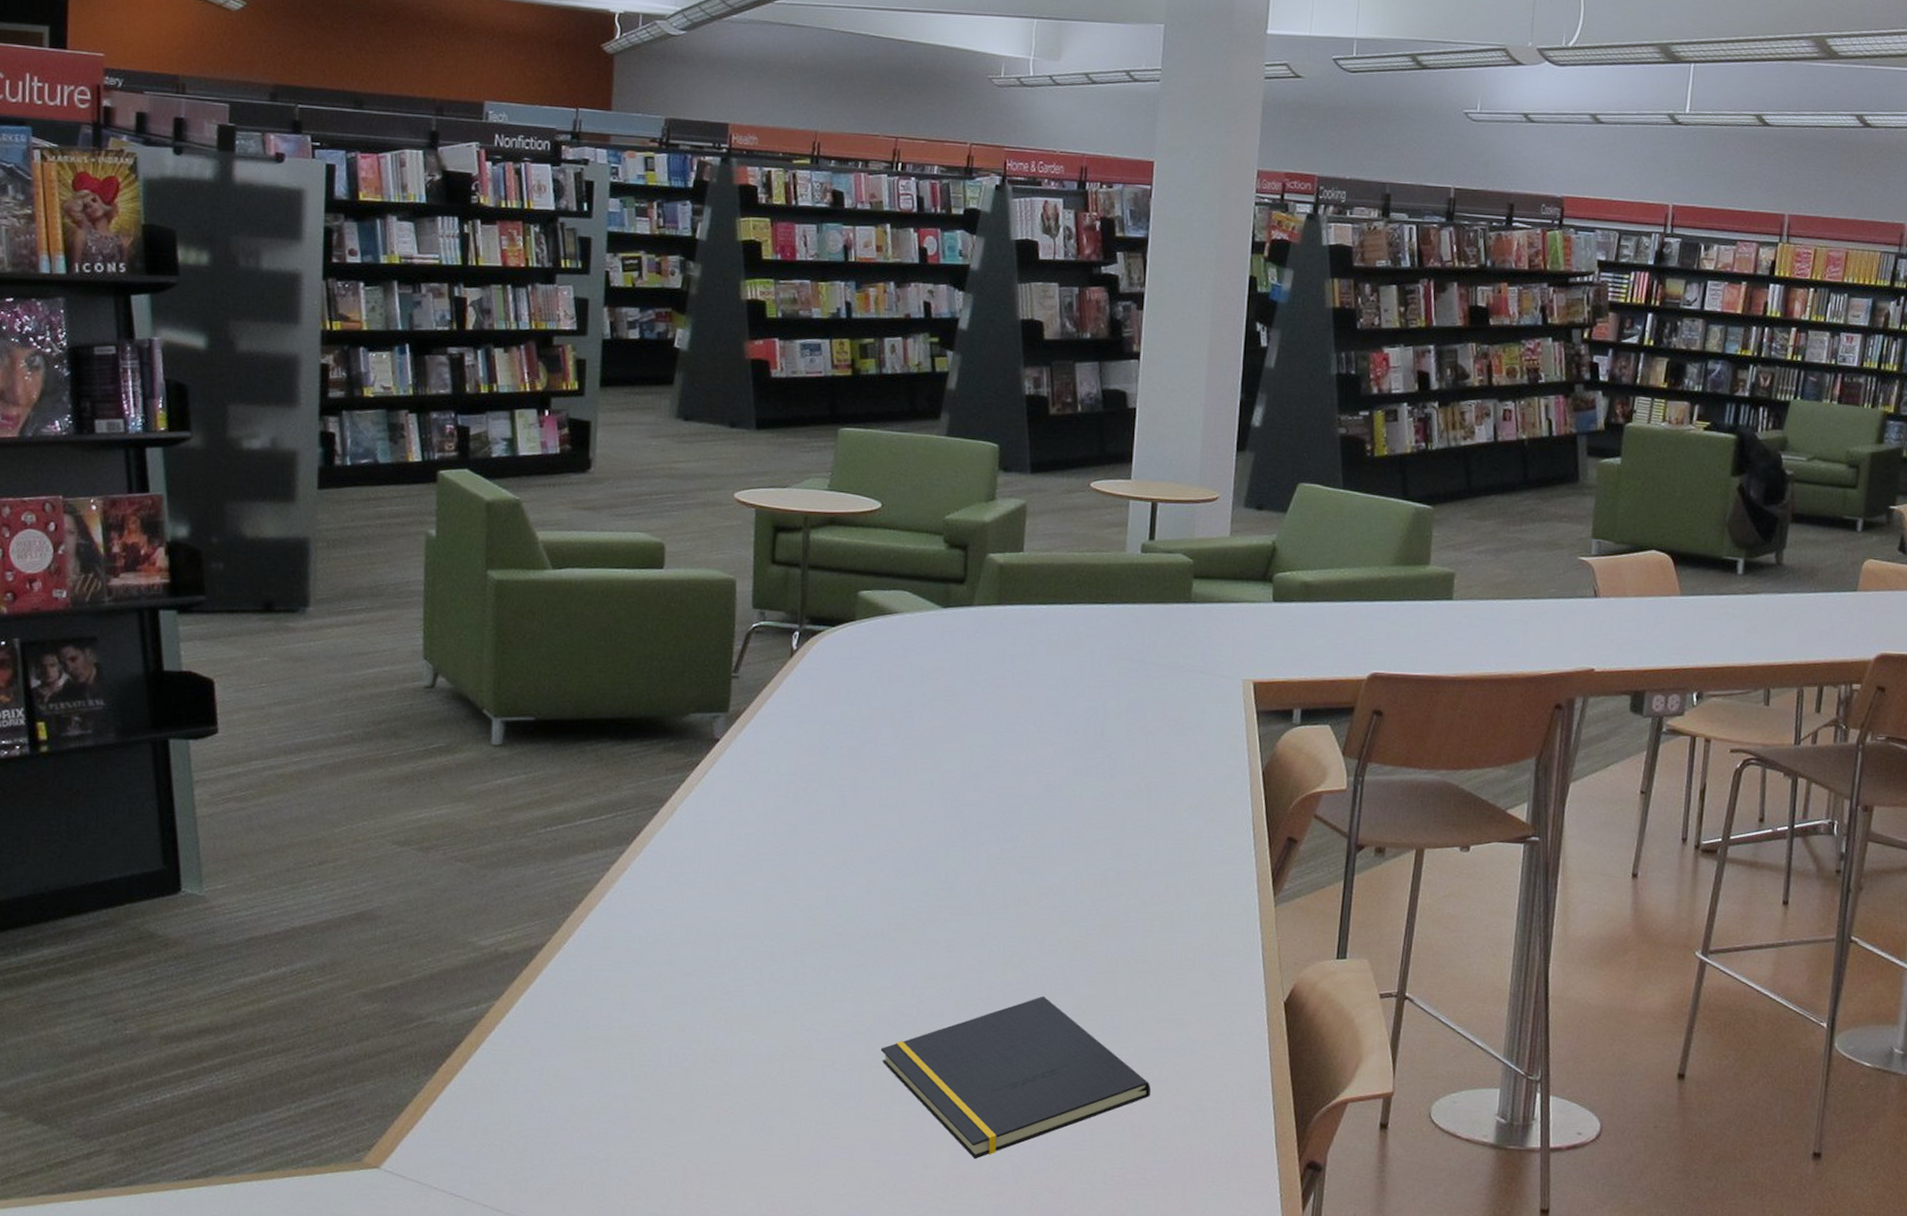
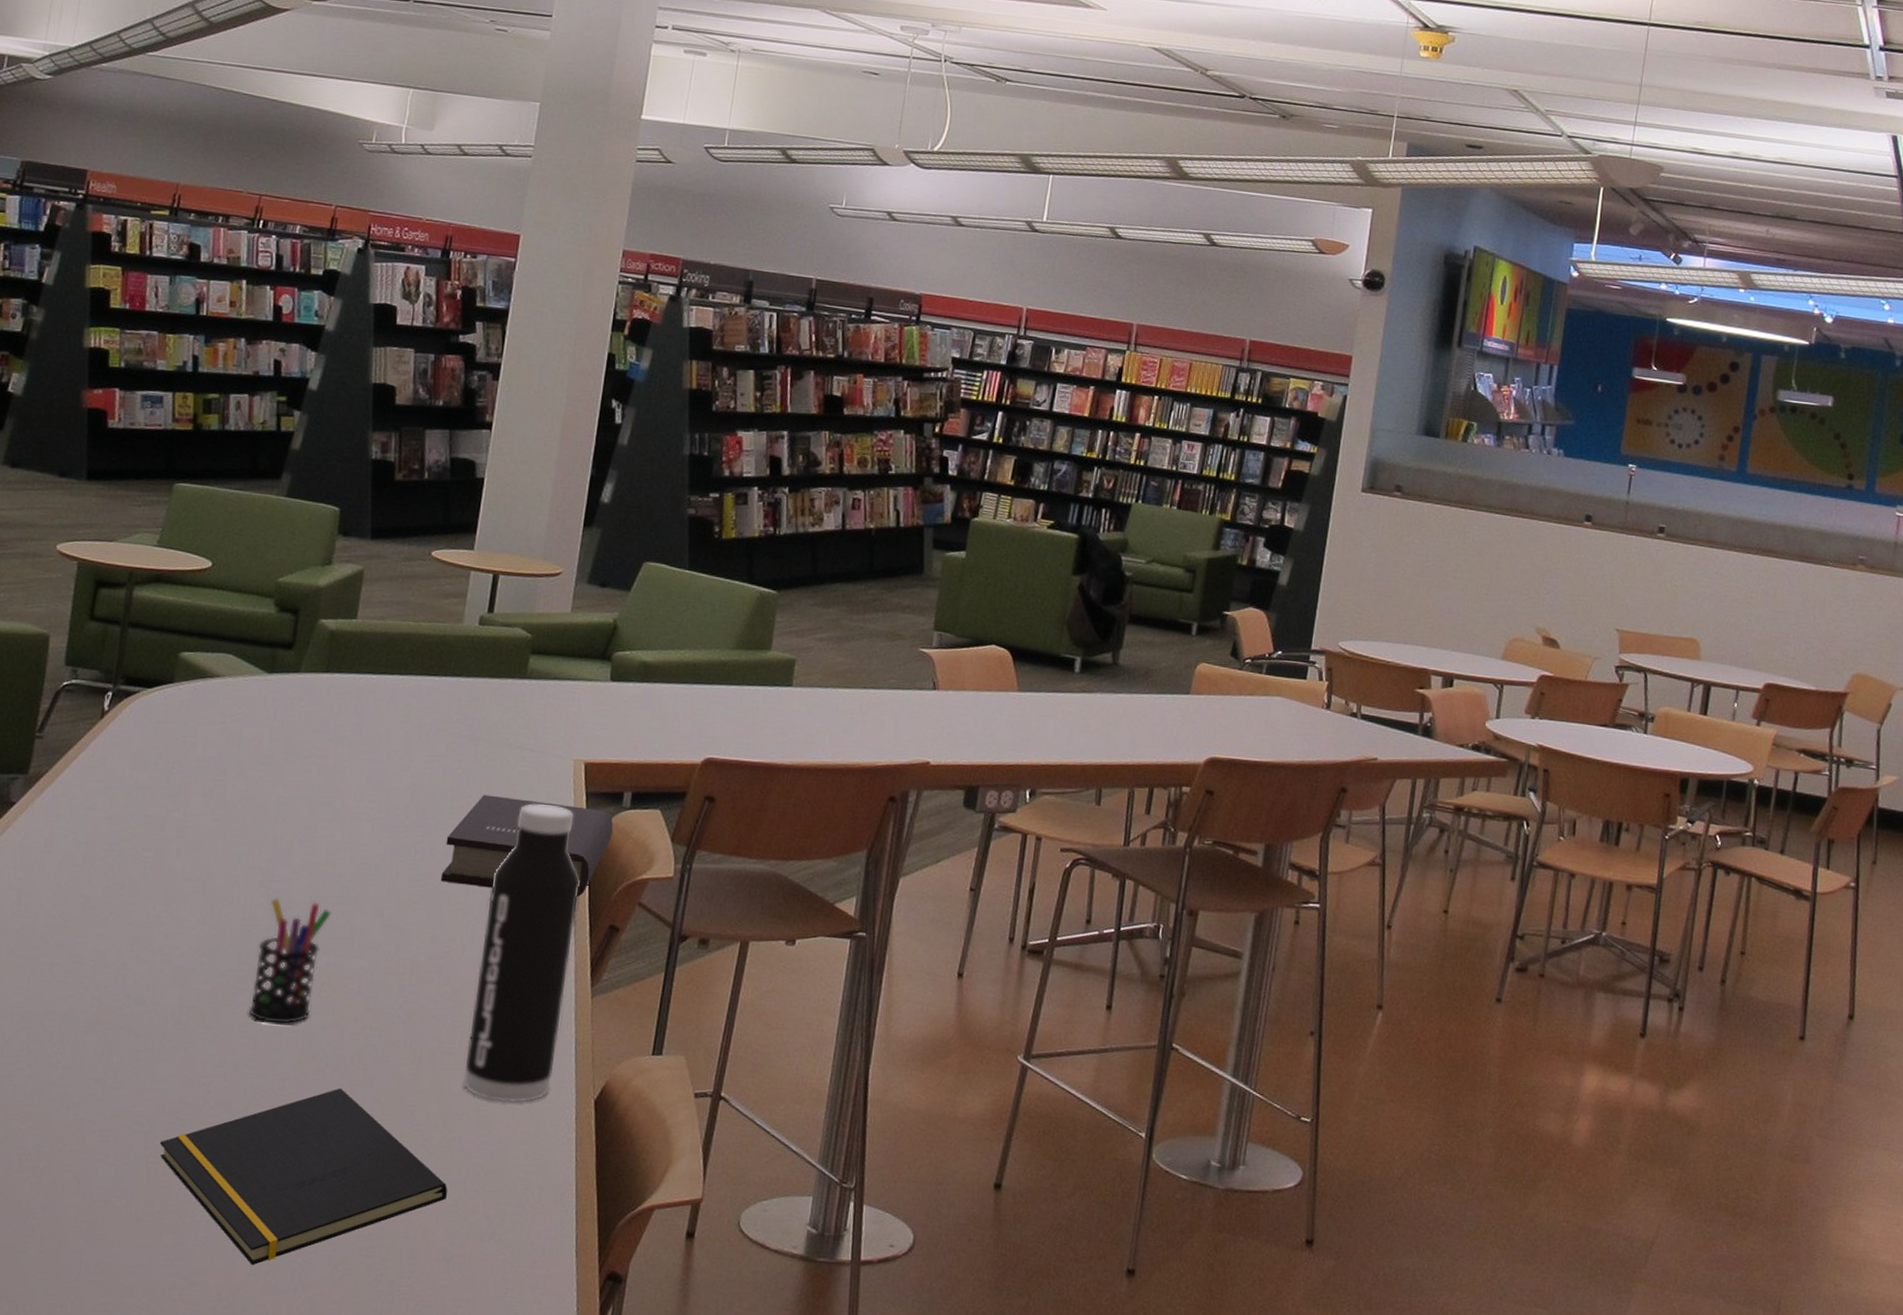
pen holder: none [952,821,1022,938] -> present [249,898,331,1024]
book: none [1122,716,1285,811] -> present [440,794,614,897]
water bottle: none [1158,724,1256,1007] -> present [463,804,580,1103]

